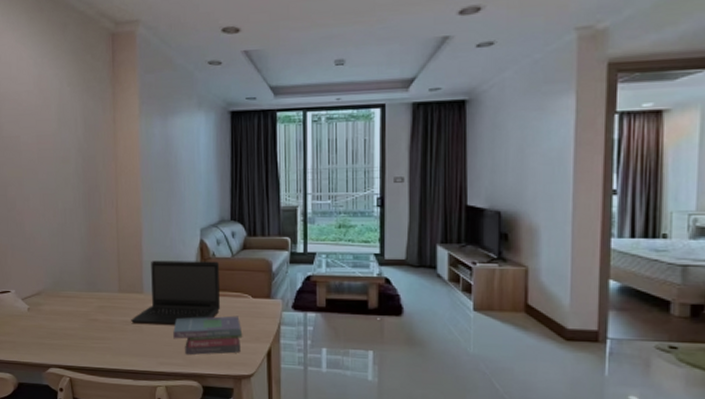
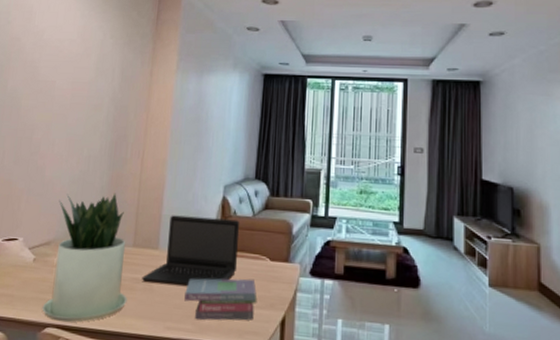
planter: none [42,243,120,363] -> present [42,193,127,322]

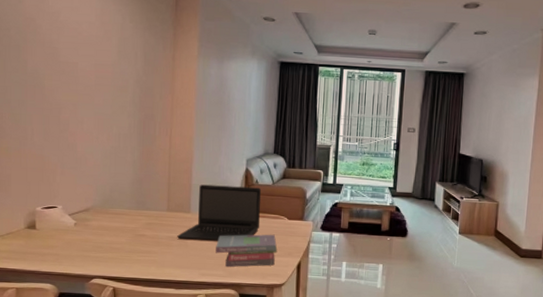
planter: present [42,193,127,322] -> none [87,166,165,274]

